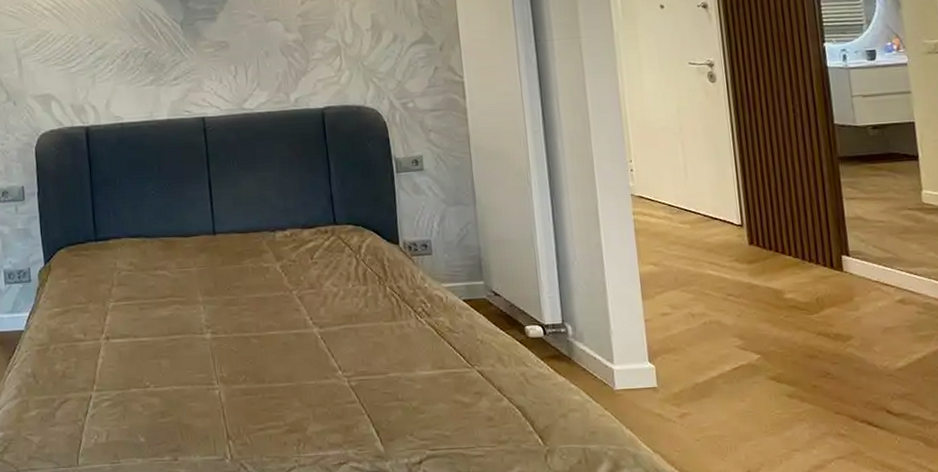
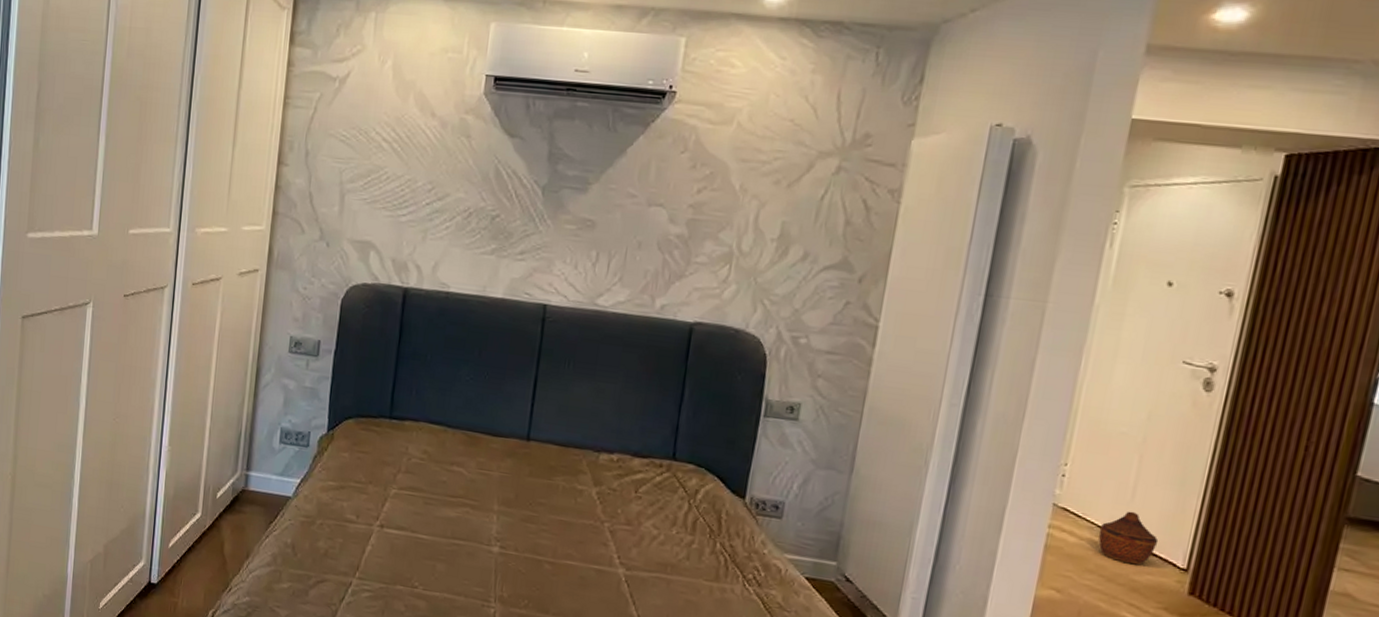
woven basket: none [670,187,715,231] -> present [1098,511,1159,565]

